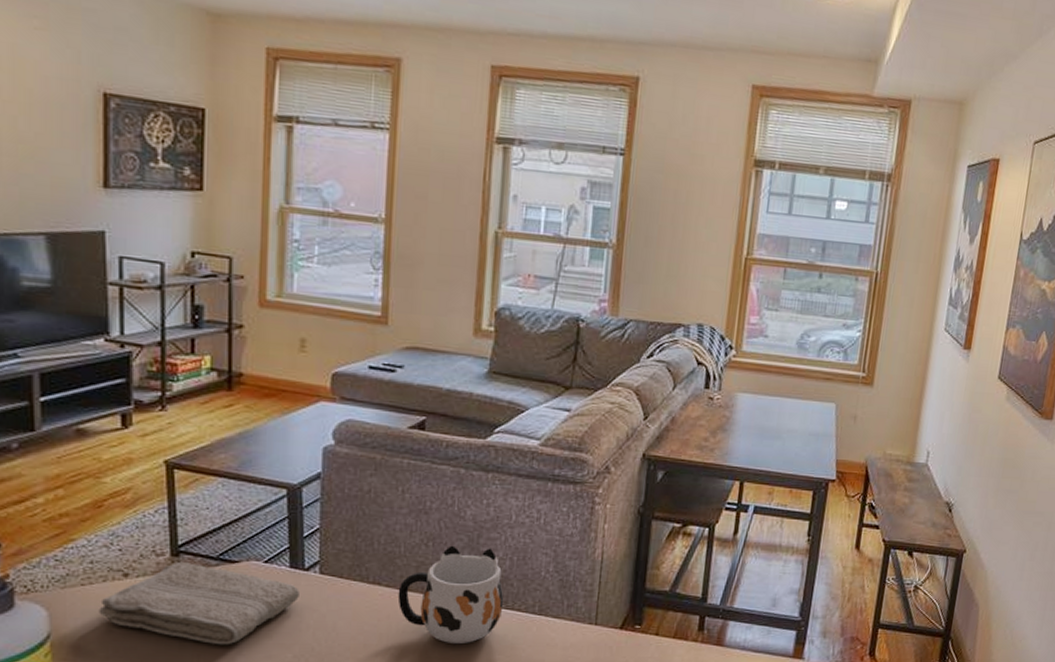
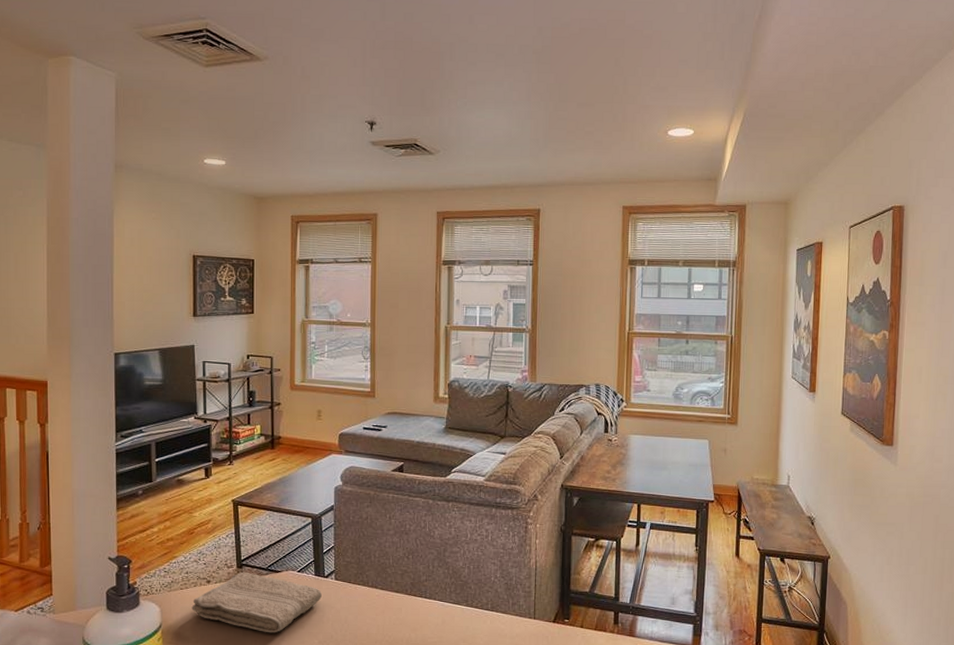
mug: present [397,545,504,645] -> none [389,558,465,634]

